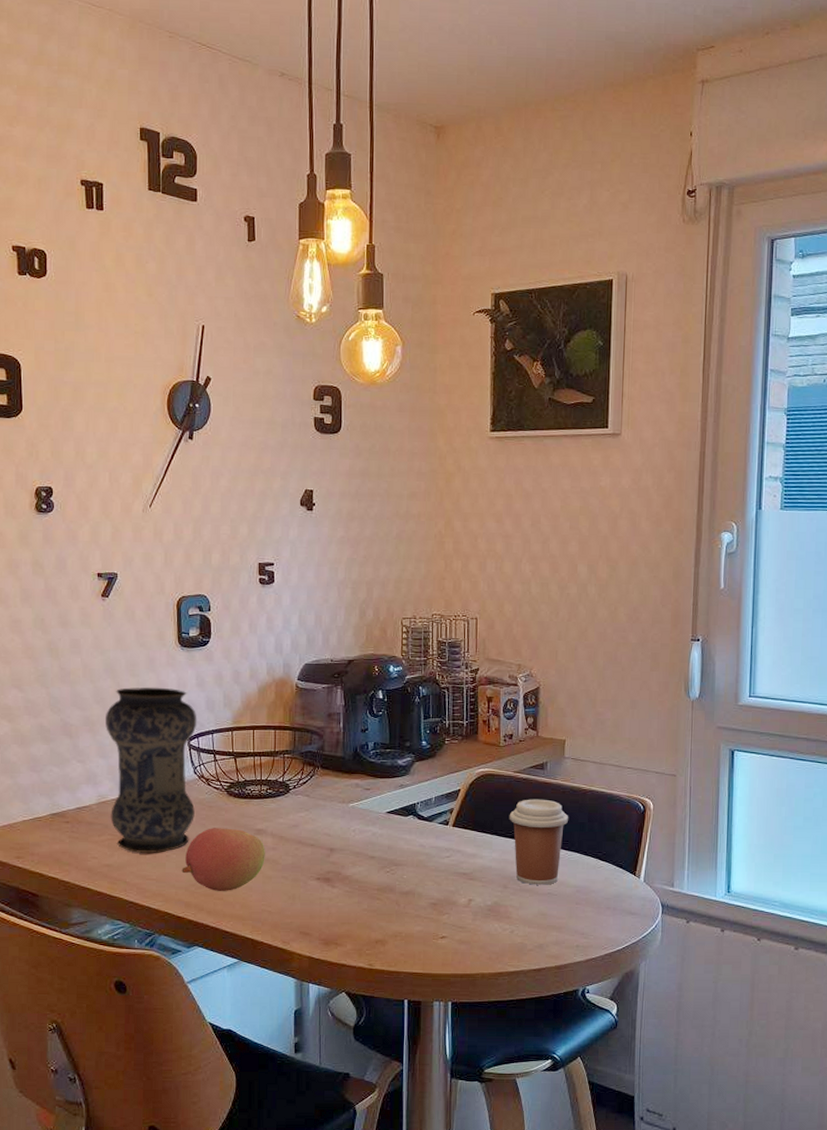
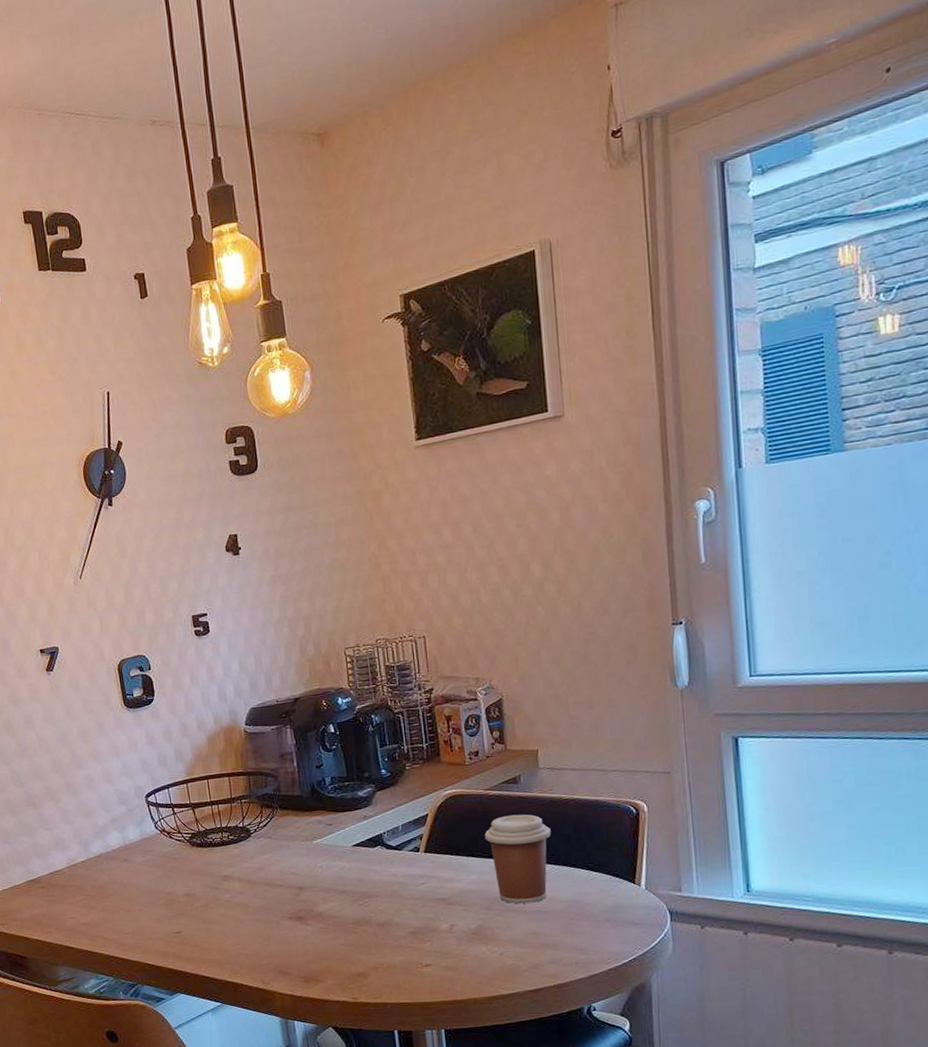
vase: present [106,687,197,853] -> none [65,749,161,910]
fruit: present [181,828,265,891] -> none [155,877,235,939]

